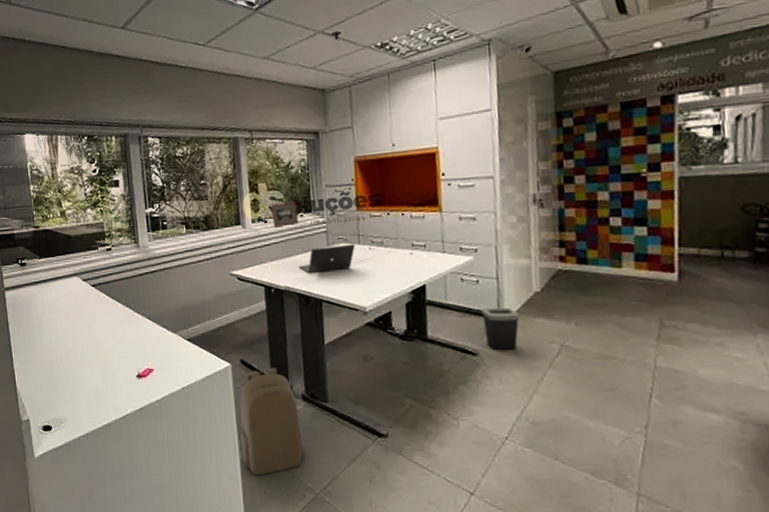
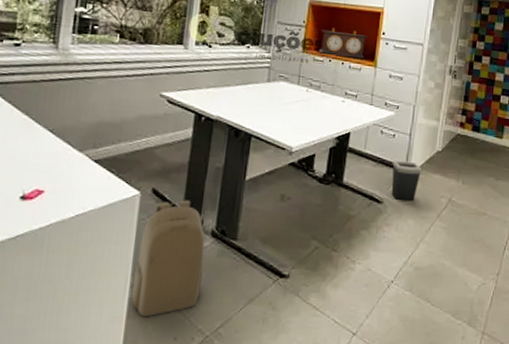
picture frame: present [270,202,300,228] -> none [217,29,246,56]
laptop: present [298,244,355,274] -> none [234,81,294,108]
clock: none [373,177,427,209] -> present [318,28,368,59]

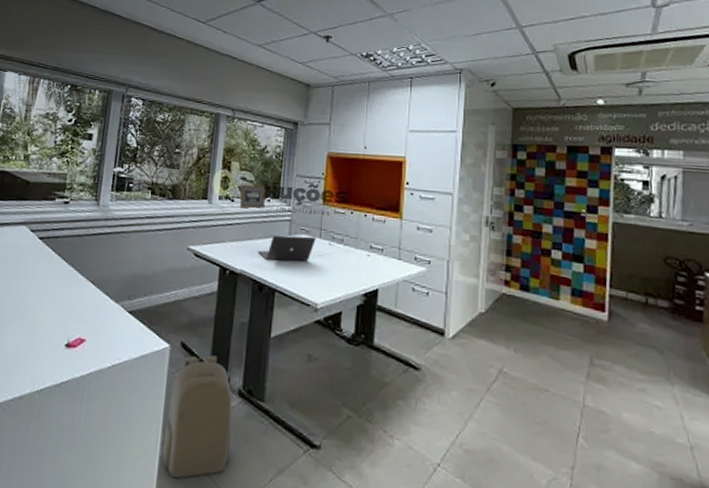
picture frame: none [217,29,246,56] -> present [239,184,266,209]
laptop: none [234,81,294,108] -> present [257,235,316,262]
clock: present [318,28,368,59] -> none [339,179,391,211]
trash bin: present [391,160,422,202] -> none [428,321,464,370]

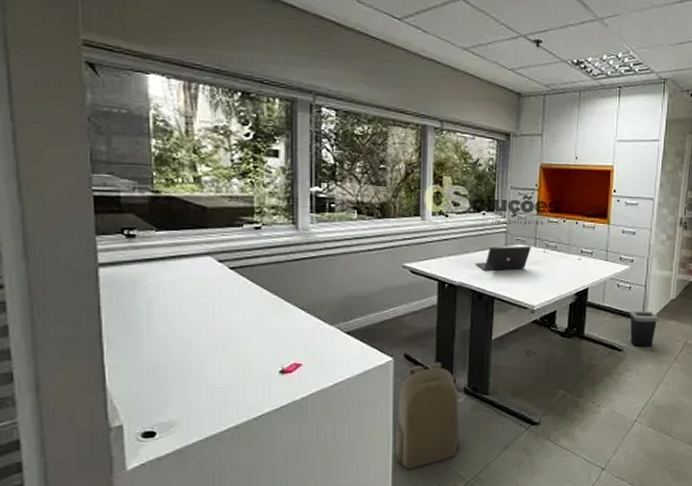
picture frame: present [239,184,266,209] -> none [453,198,481,223]
trash bin: none [428,321,464,370] -> present [630,310,658,348]

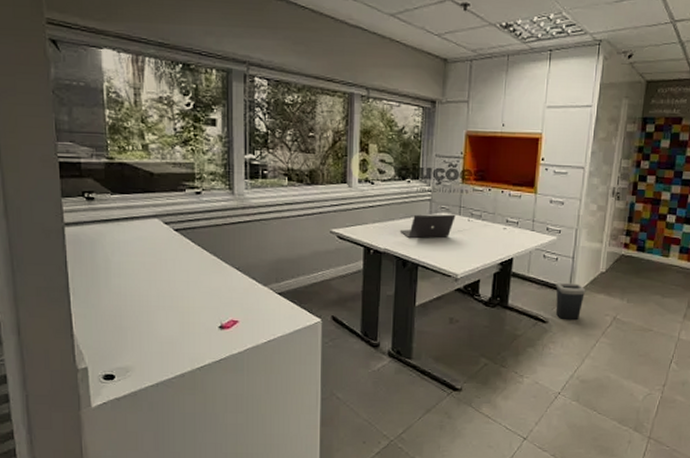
backpack: present [395,362,460,470] -> none [323,325,384,425]

